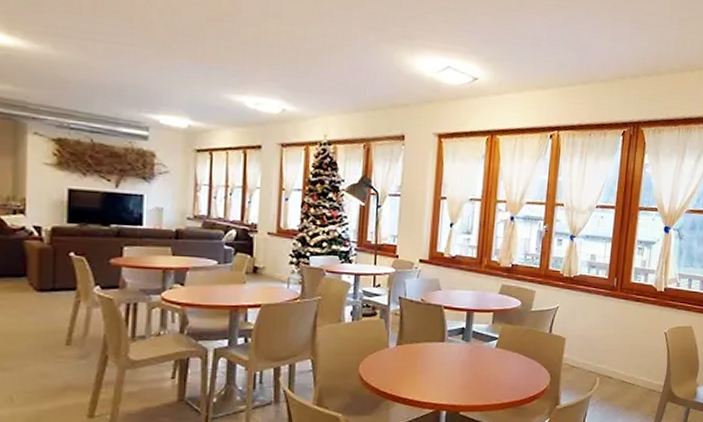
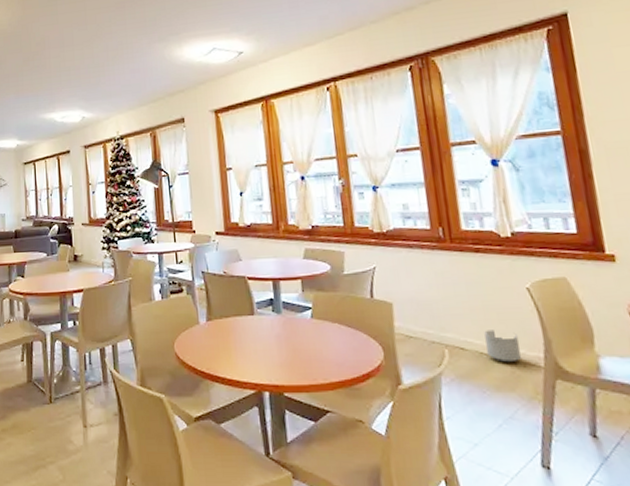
planter: none [627,363,651,389] -> present [484,330,521,363]

